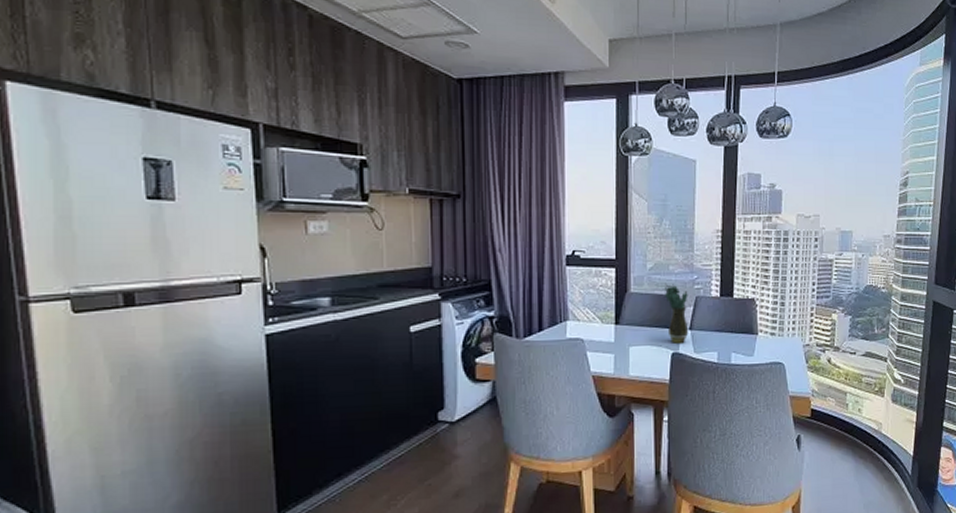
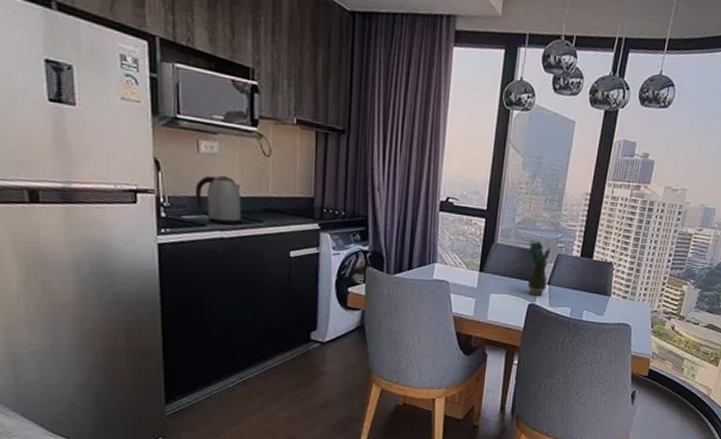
kettle: none [304,255,356,306] -> present [194,175,242,226]

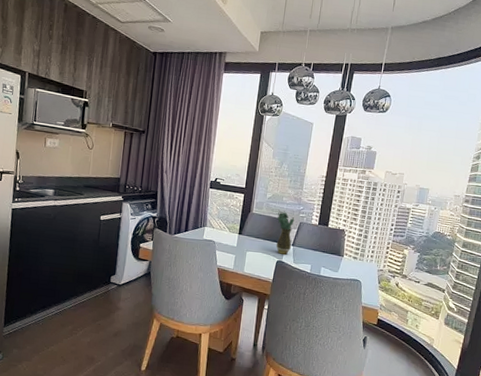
kettle: present [194,175,242,226] -> none [39,162,71,197]

